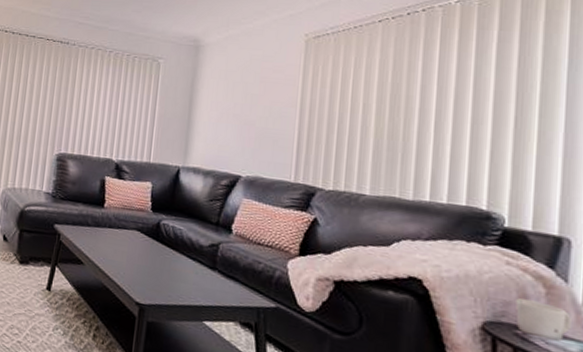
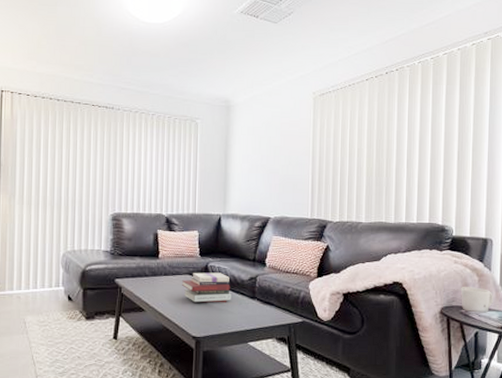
books: none [128,229,186,269] -> present [182,272,231,303]

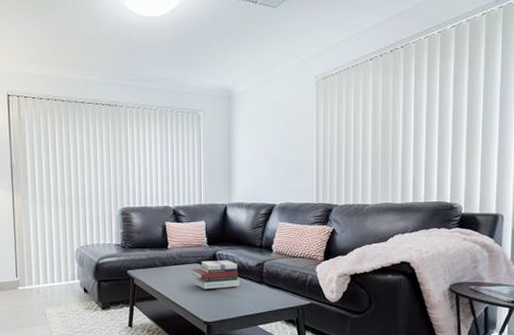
mug: present [461,287,493,314] -> none [470,263,504,289]

